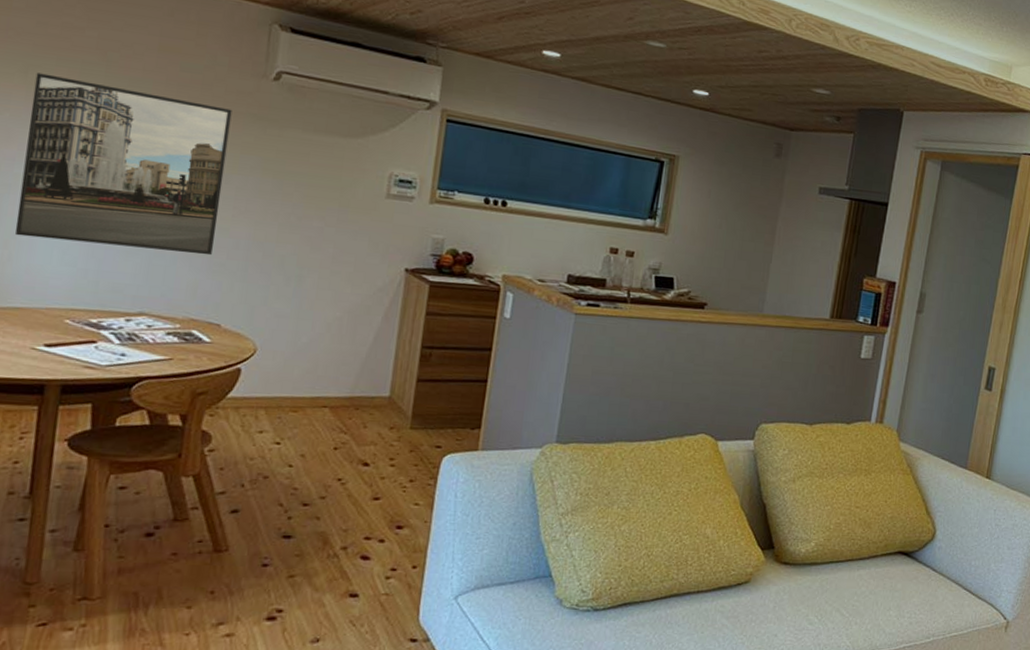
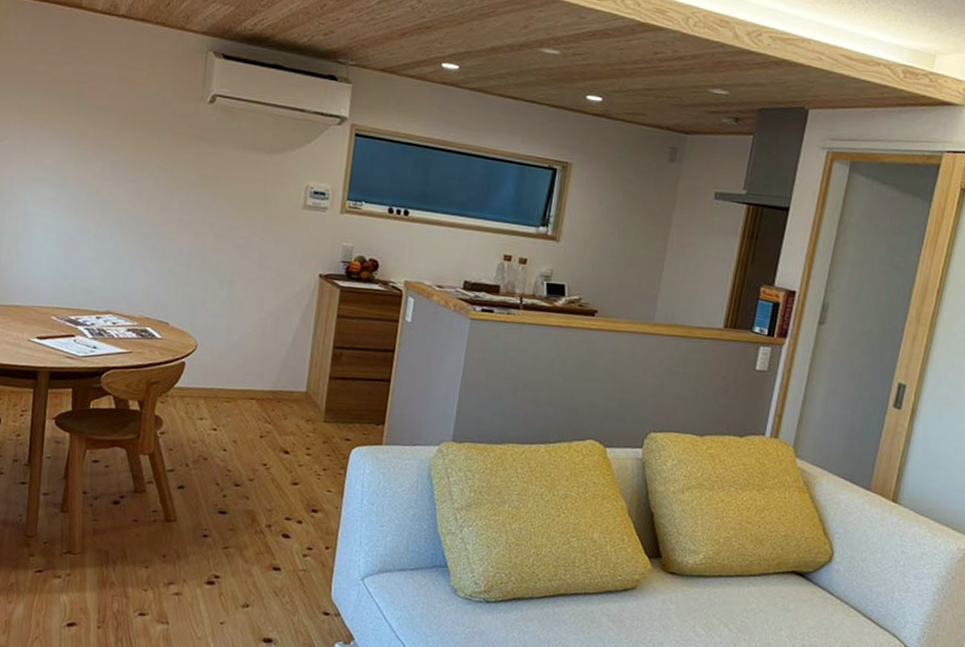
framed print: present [14,72,233,256] -> none [14,104,177,262]

